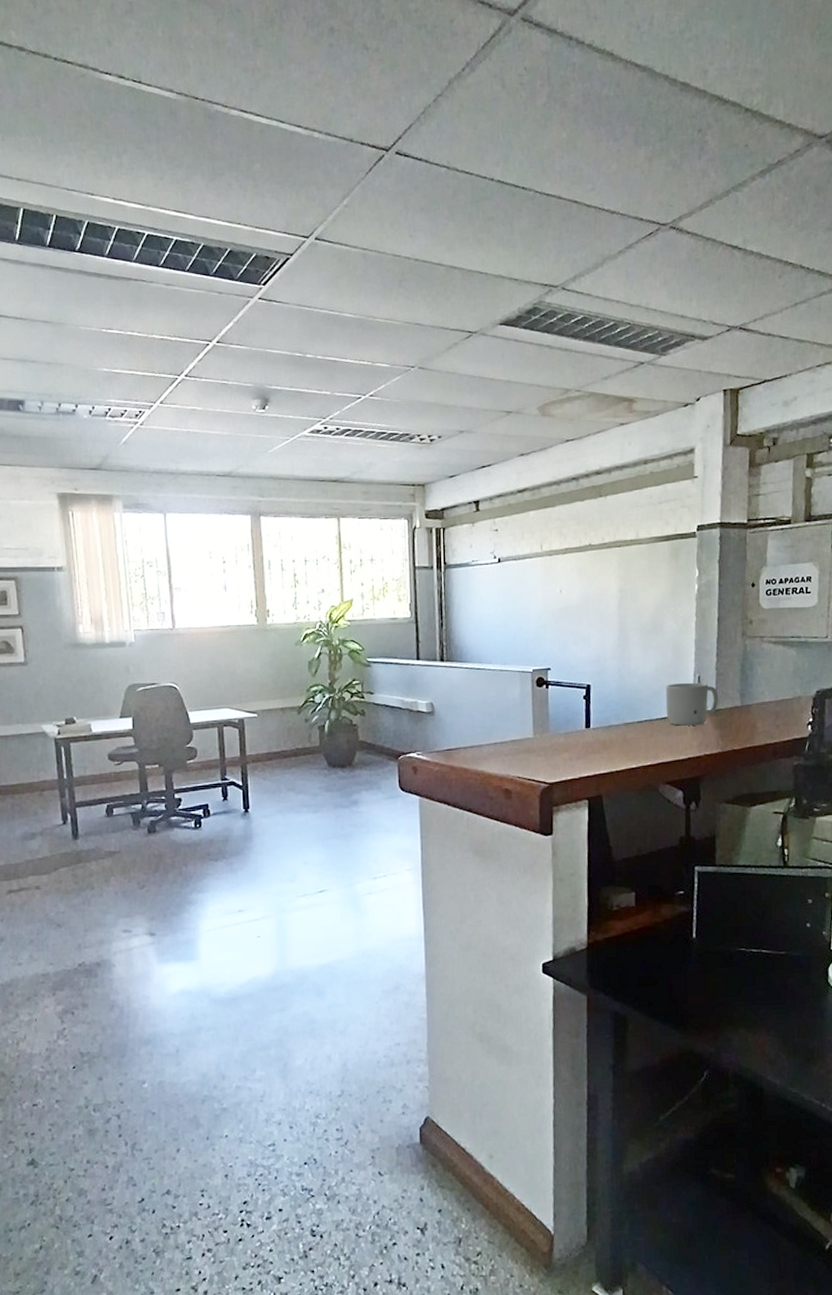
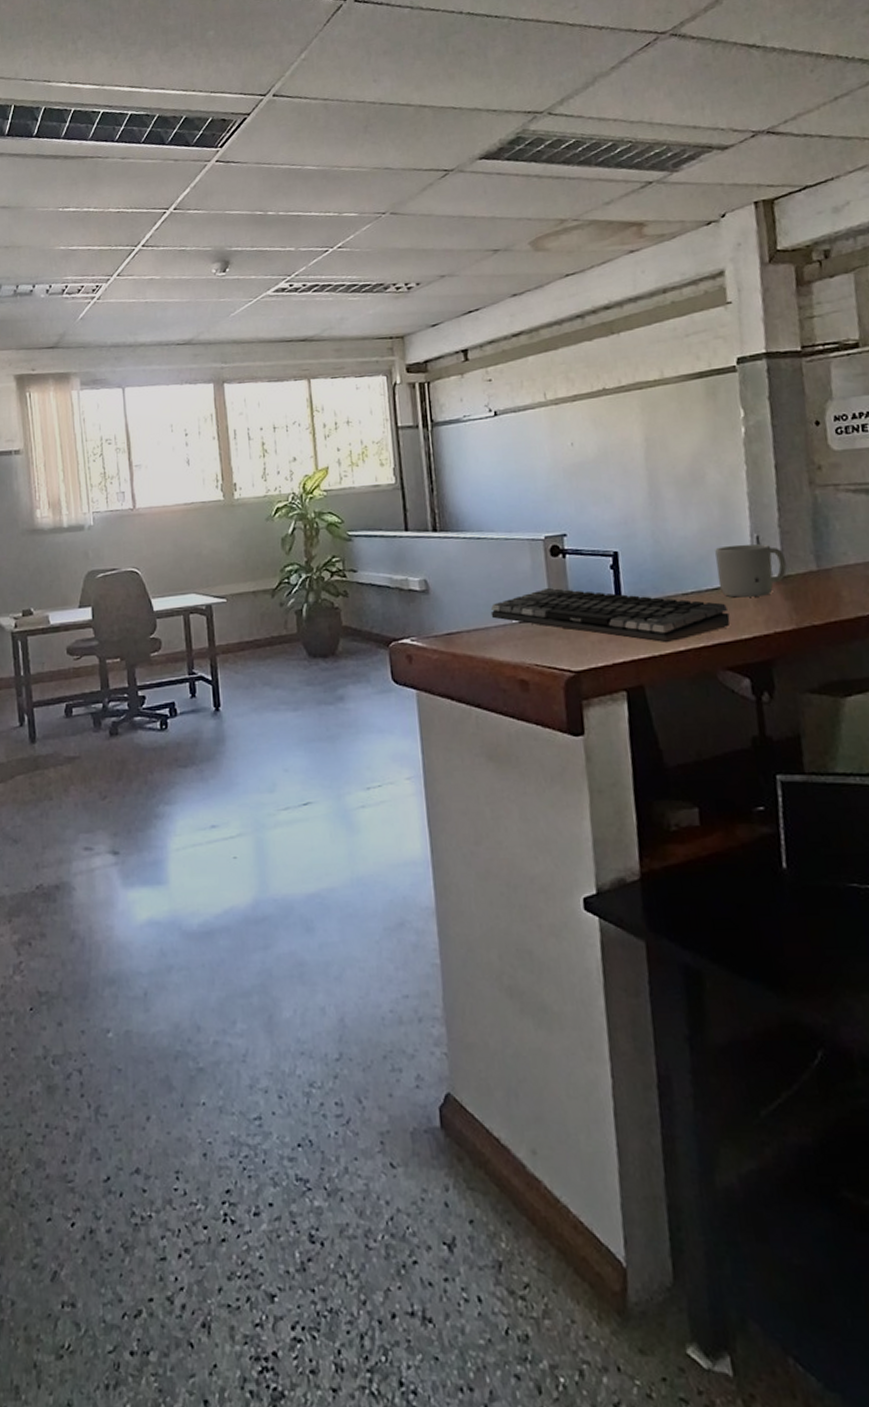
computer keyboard: none [484,713,672,762] -> present [490,587,731,644]

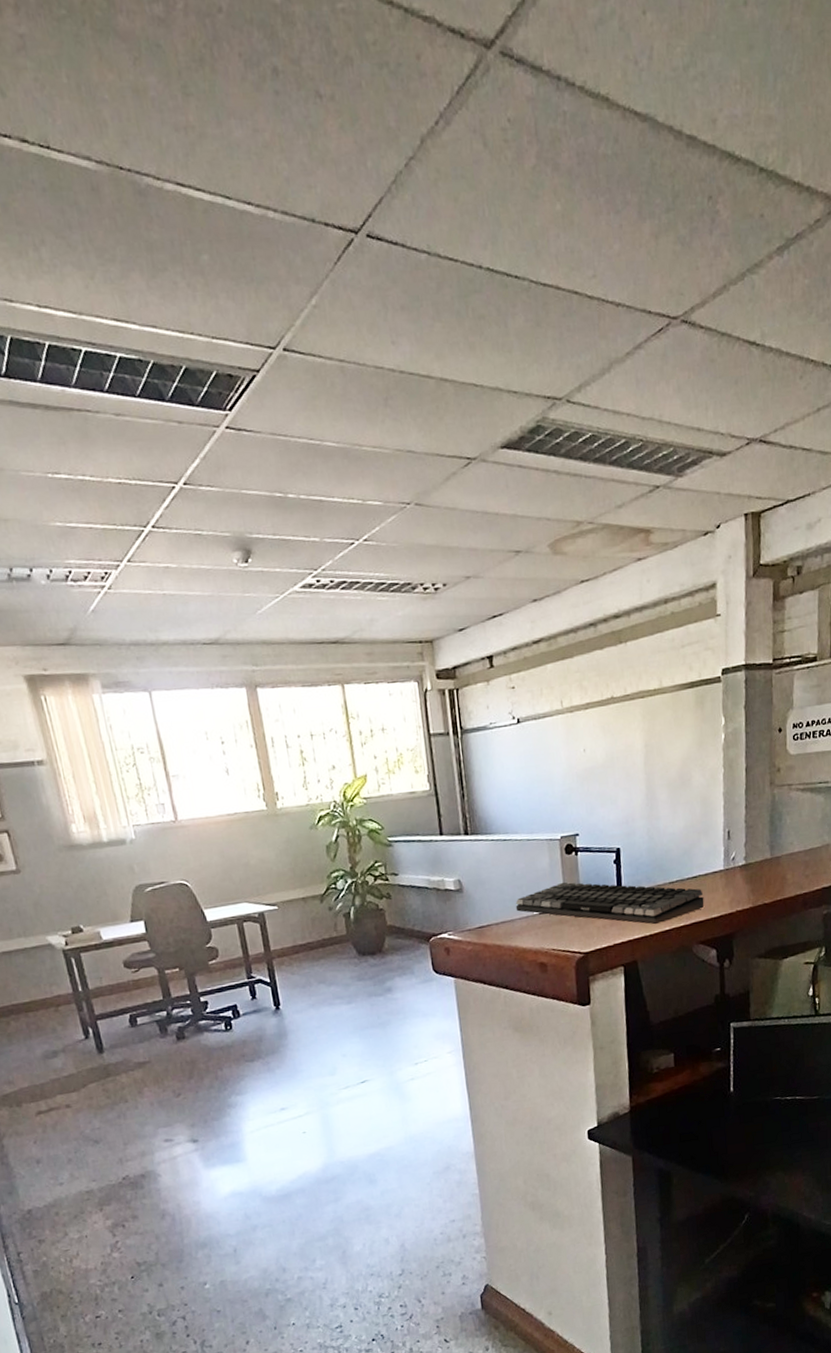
mug: present [715,544,787,598] -> none [695,837,749,884]

